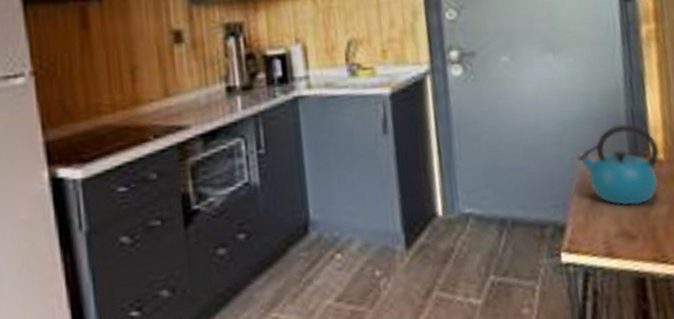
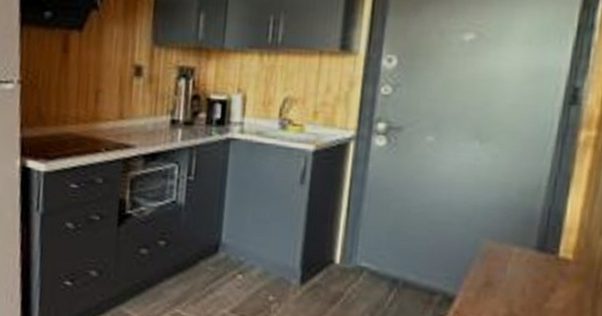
kettle: present [576,124,660,206] -> none [481,219,570,296]

